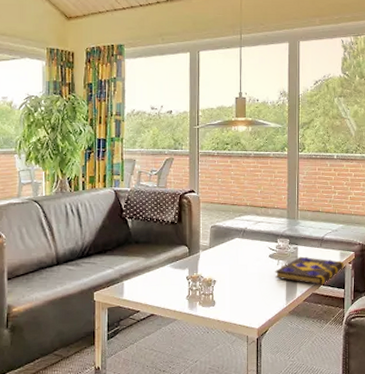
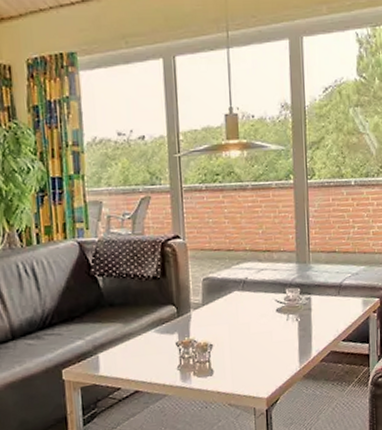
book: present [275,256,344,286] -> none [284,308,368,342]

